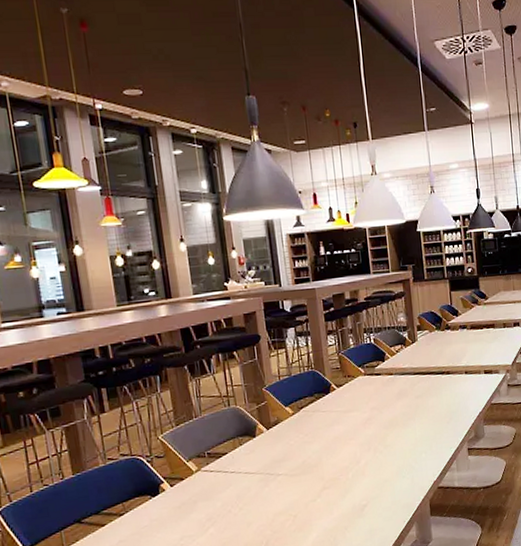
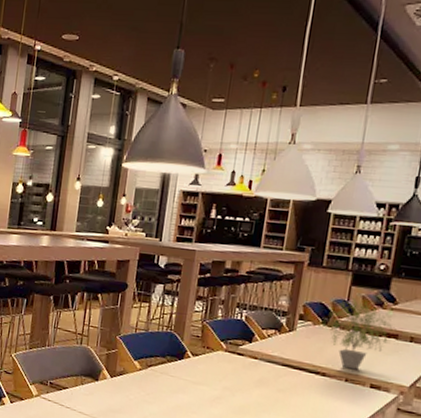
potted plant: none [439,300,492,363] -> present [327,297,396,370]

